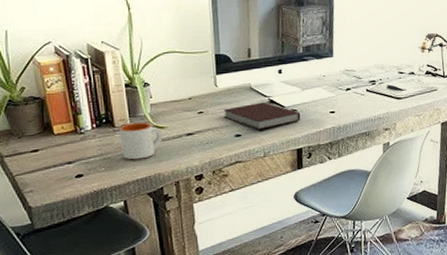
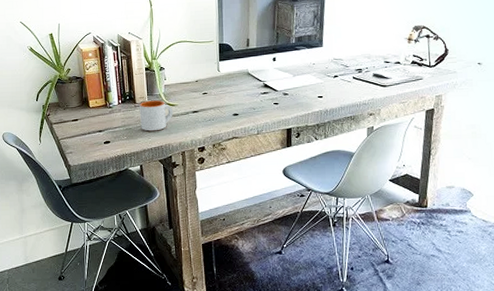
notebook: present [223,102,301,130] -> none [224,86,292,111]

